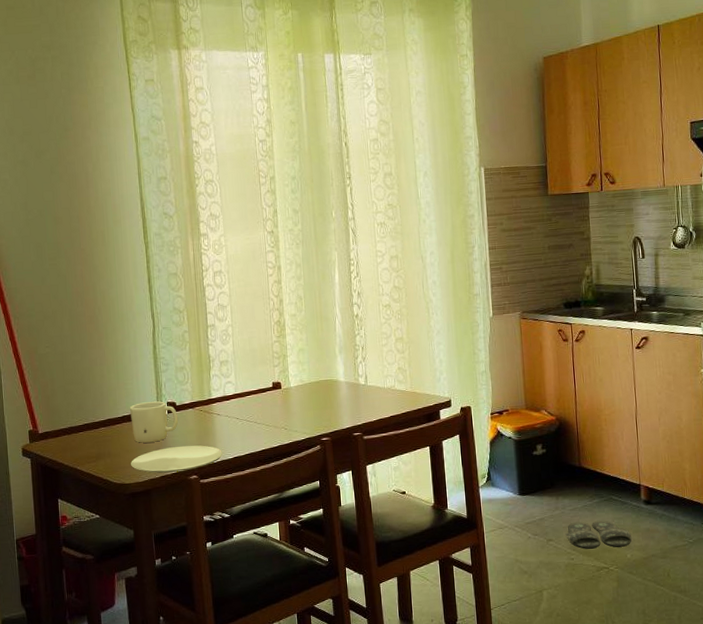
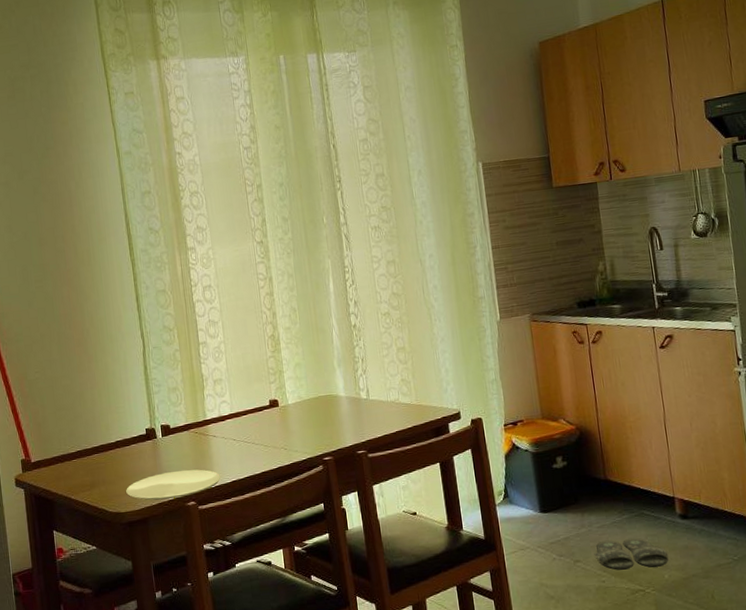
mug: present [130,401,179,443] -> none [123,424,173,469]

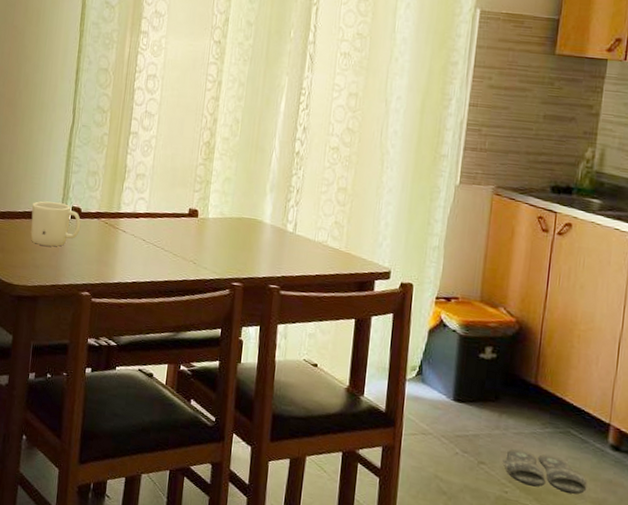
mug: none [123,424,173,469] -> present [30,201,81,247]
plate: present [126,469,220,501] -> none [22,255,121,285]

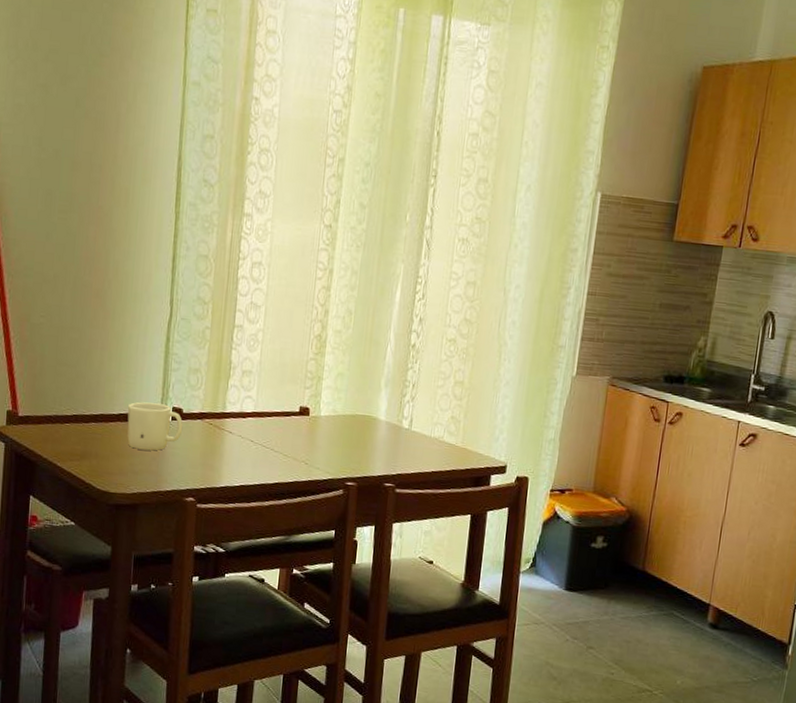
slippers: present [502,448,586,494] -> none [610,632,686,671]

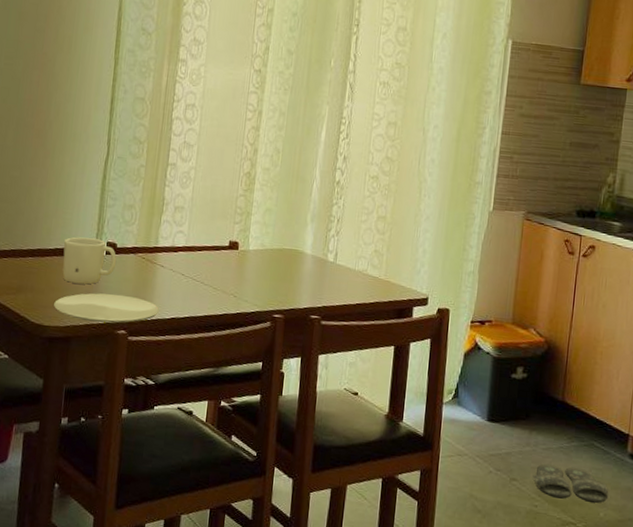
plate: none [119,459,228,491] -> present [54,293,159,323]
slippers: none [610,632,686,671] -> present [533,463,608,503]

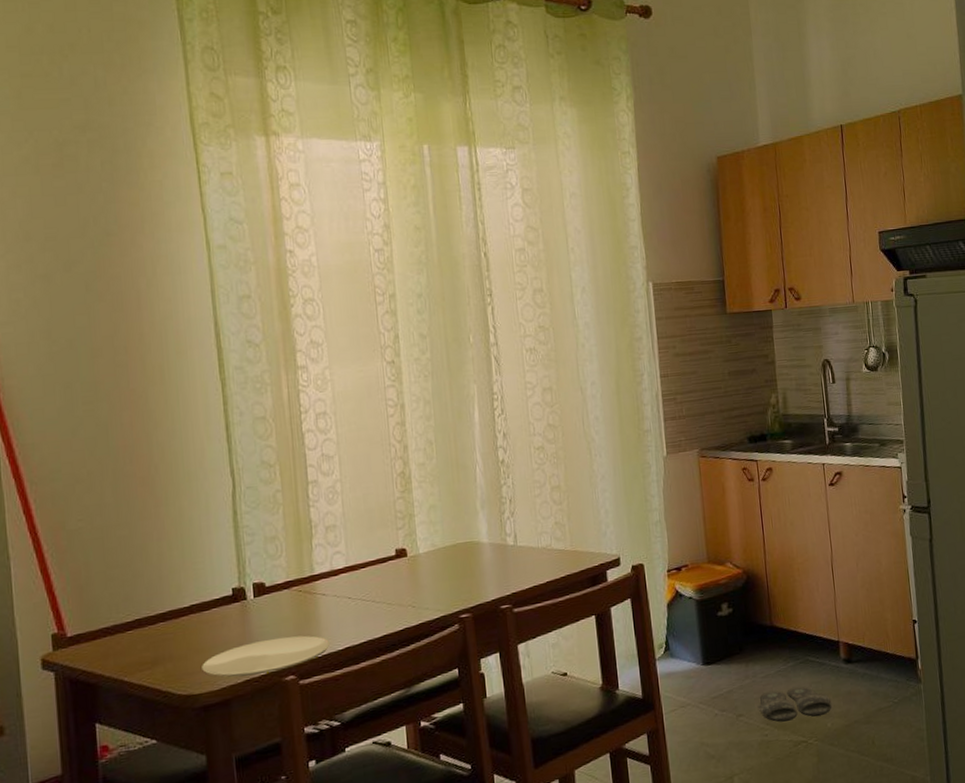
mug: present [62,237,117,285] -> none [201,582,269,640]

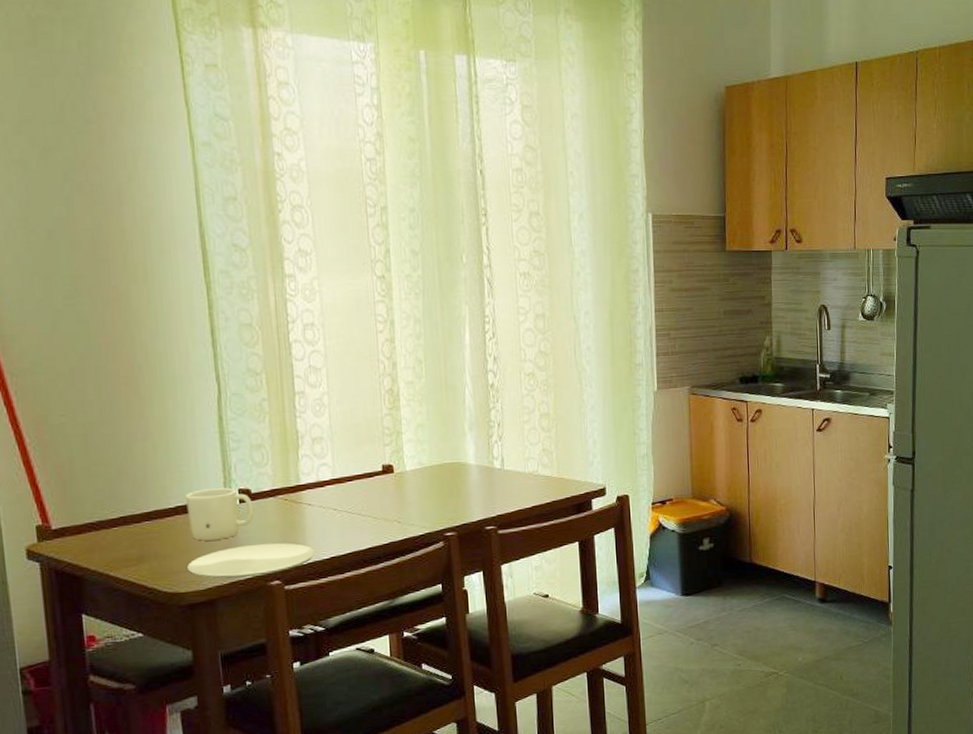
mug: none [201,582,269,640] -> present [186,487,255,541]
slippers: present [757,686,831,722] -> none [732,621,803,653]

